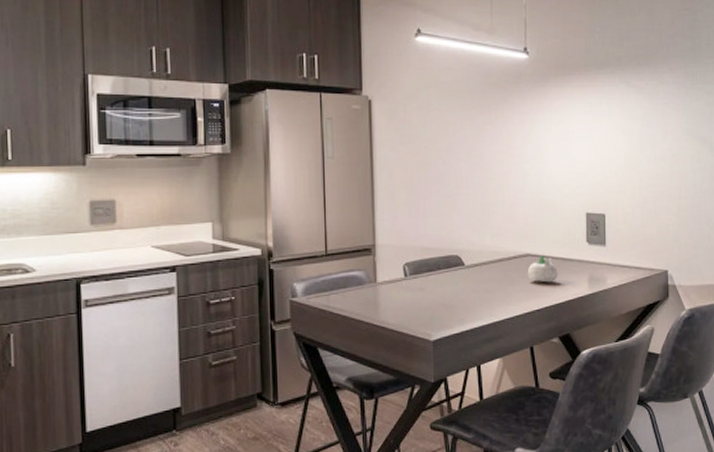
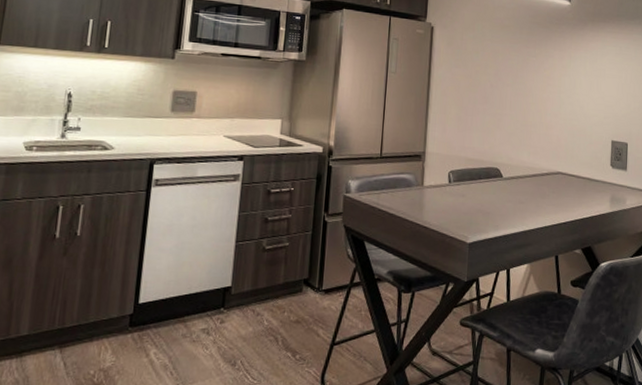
succulent planter: present [527,255,559,283] -> none [557,174,585,200]

